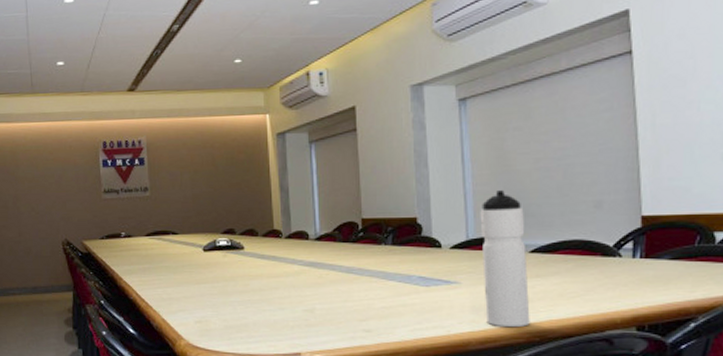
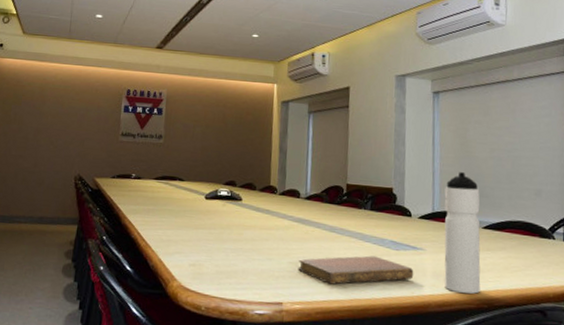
notebook: none [314,295,449,330] -> present [298,255,414,285]

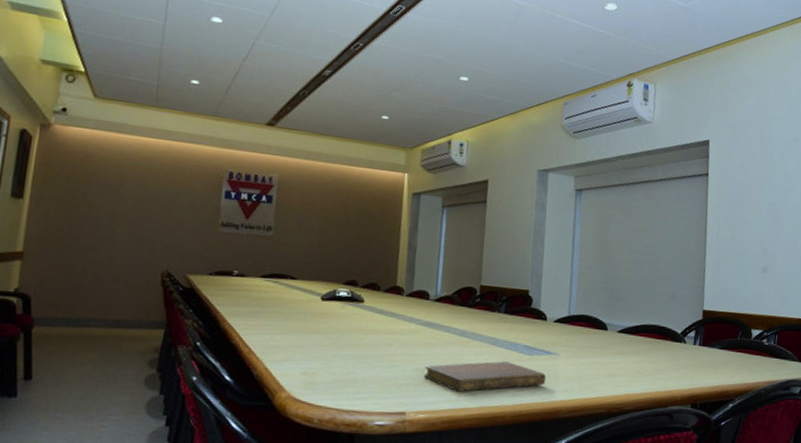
water bottle: present [444,172,481,294] -> none [576,274,617,399]

